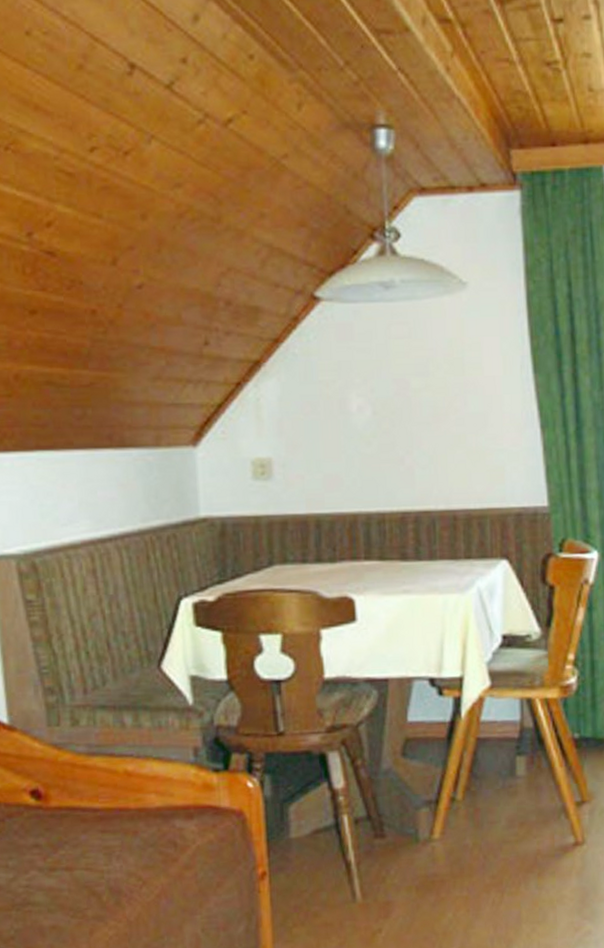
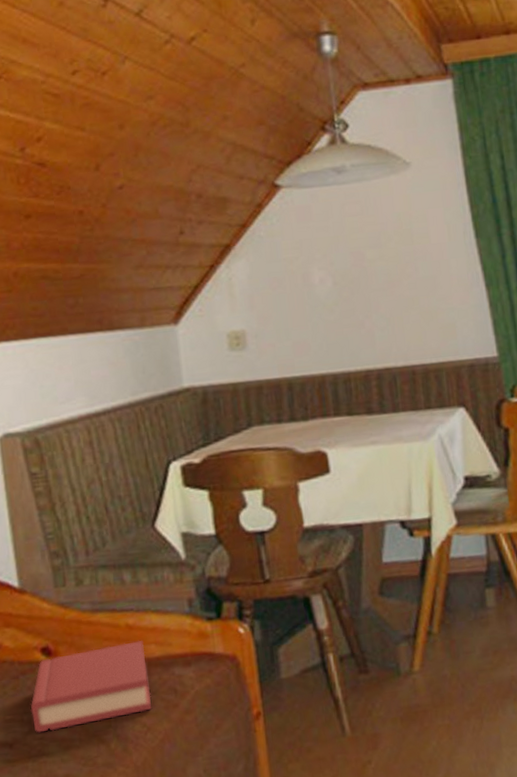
hardback book: none [16,789,149,880] -> present [30,640,152,733]

